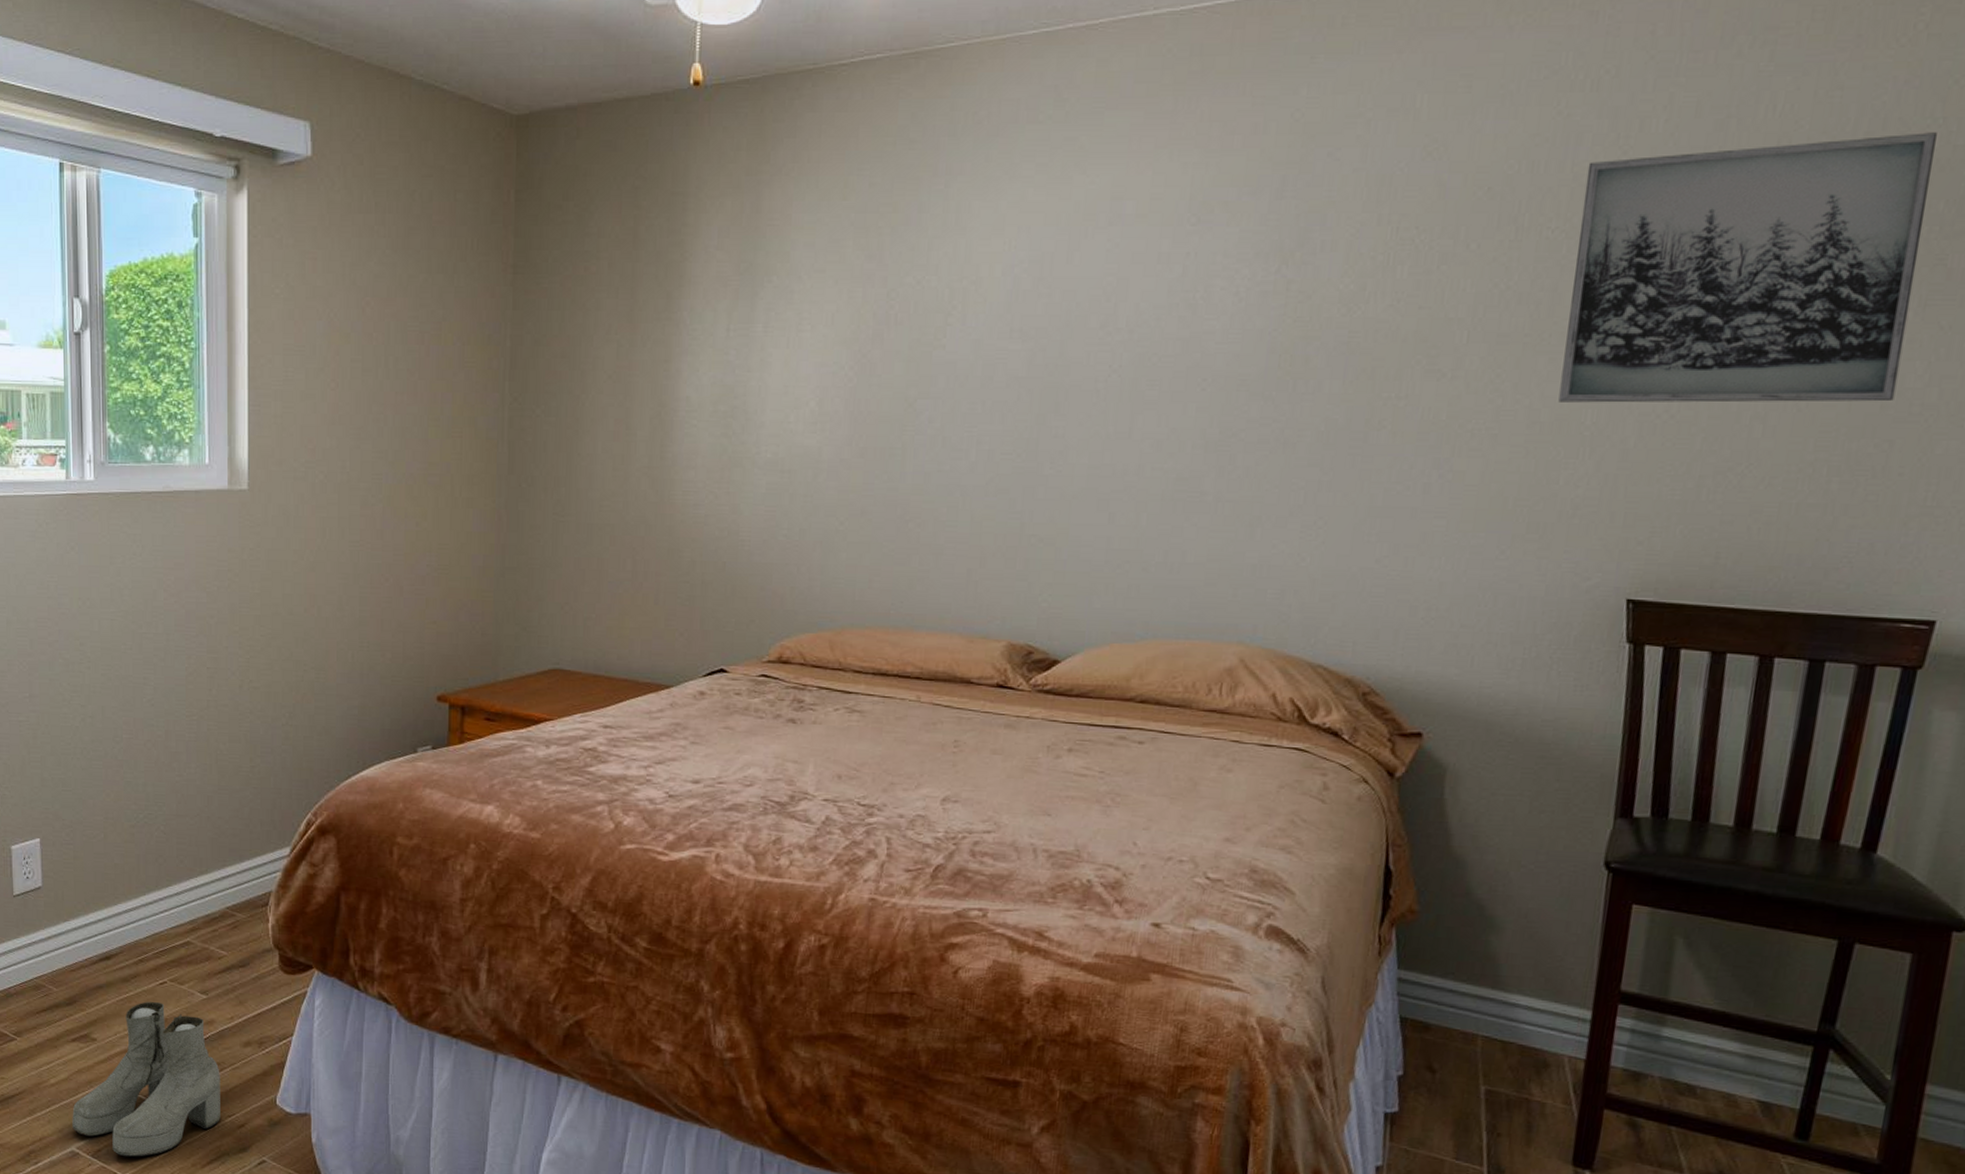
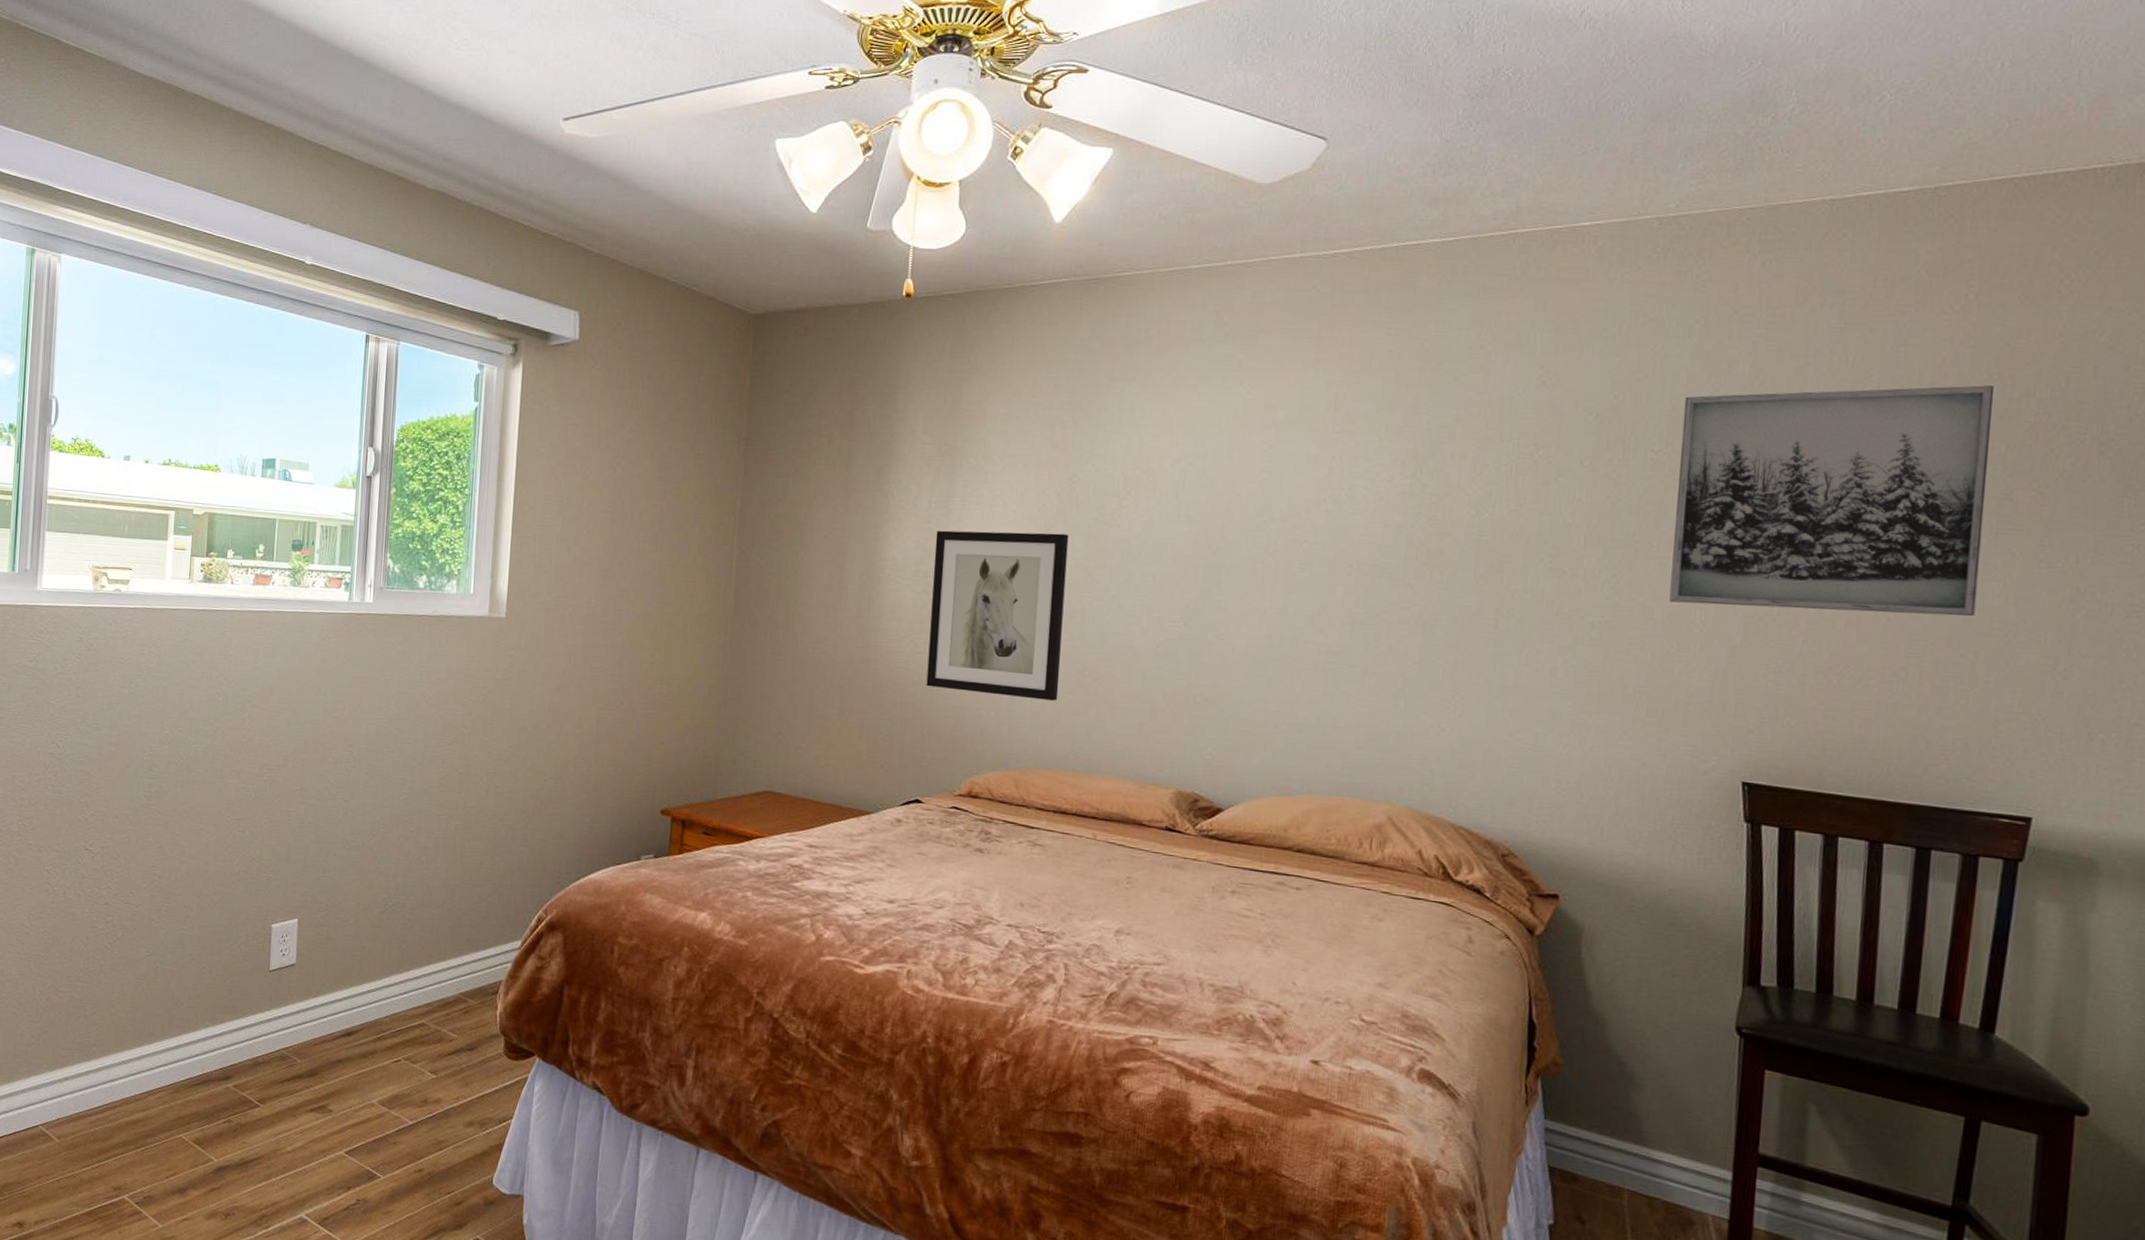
boots: present [72,1002,220,1158] -> none [303,1077,443,1228]
wall art: none [728,359,887,551] -> present [926,530,1069,701]

